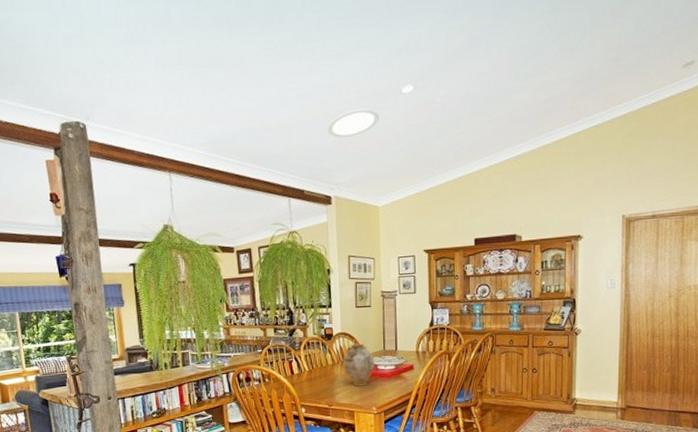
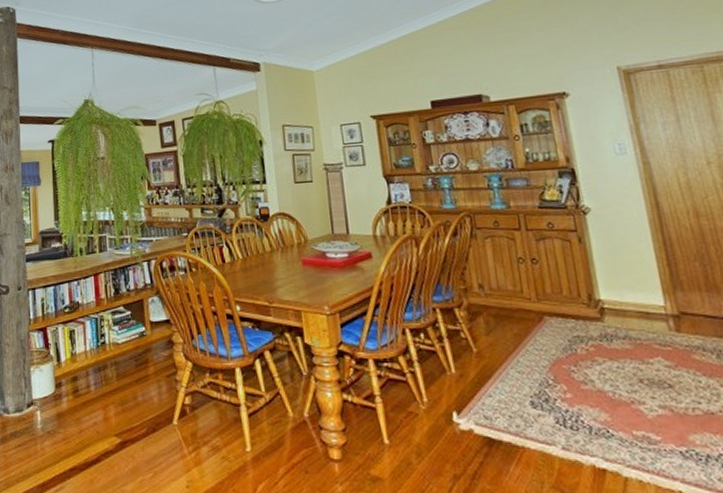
ceramic jug: present [343,343,375,387] -> none [283,225,323,279]

